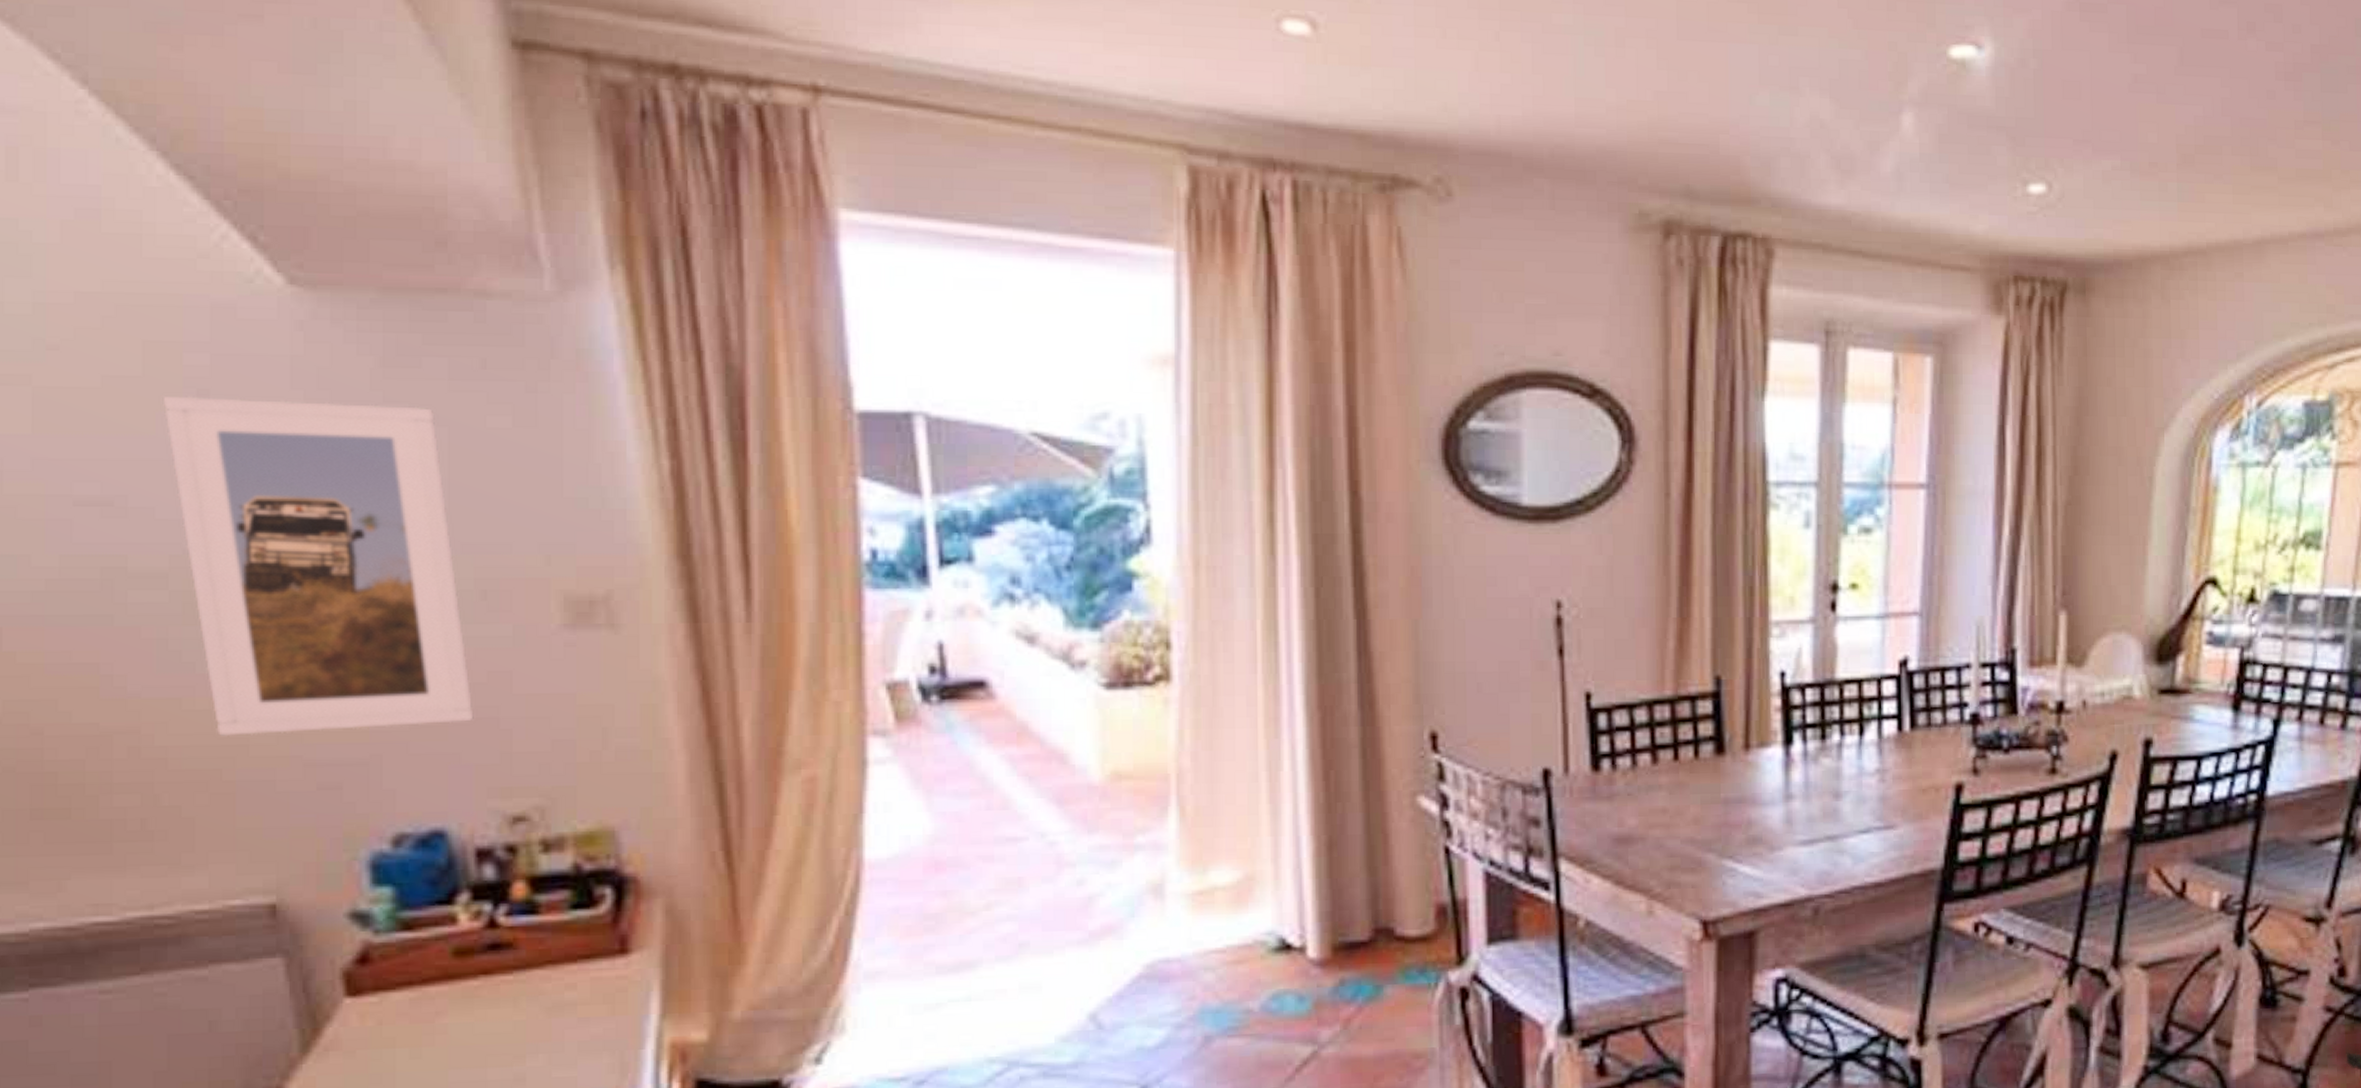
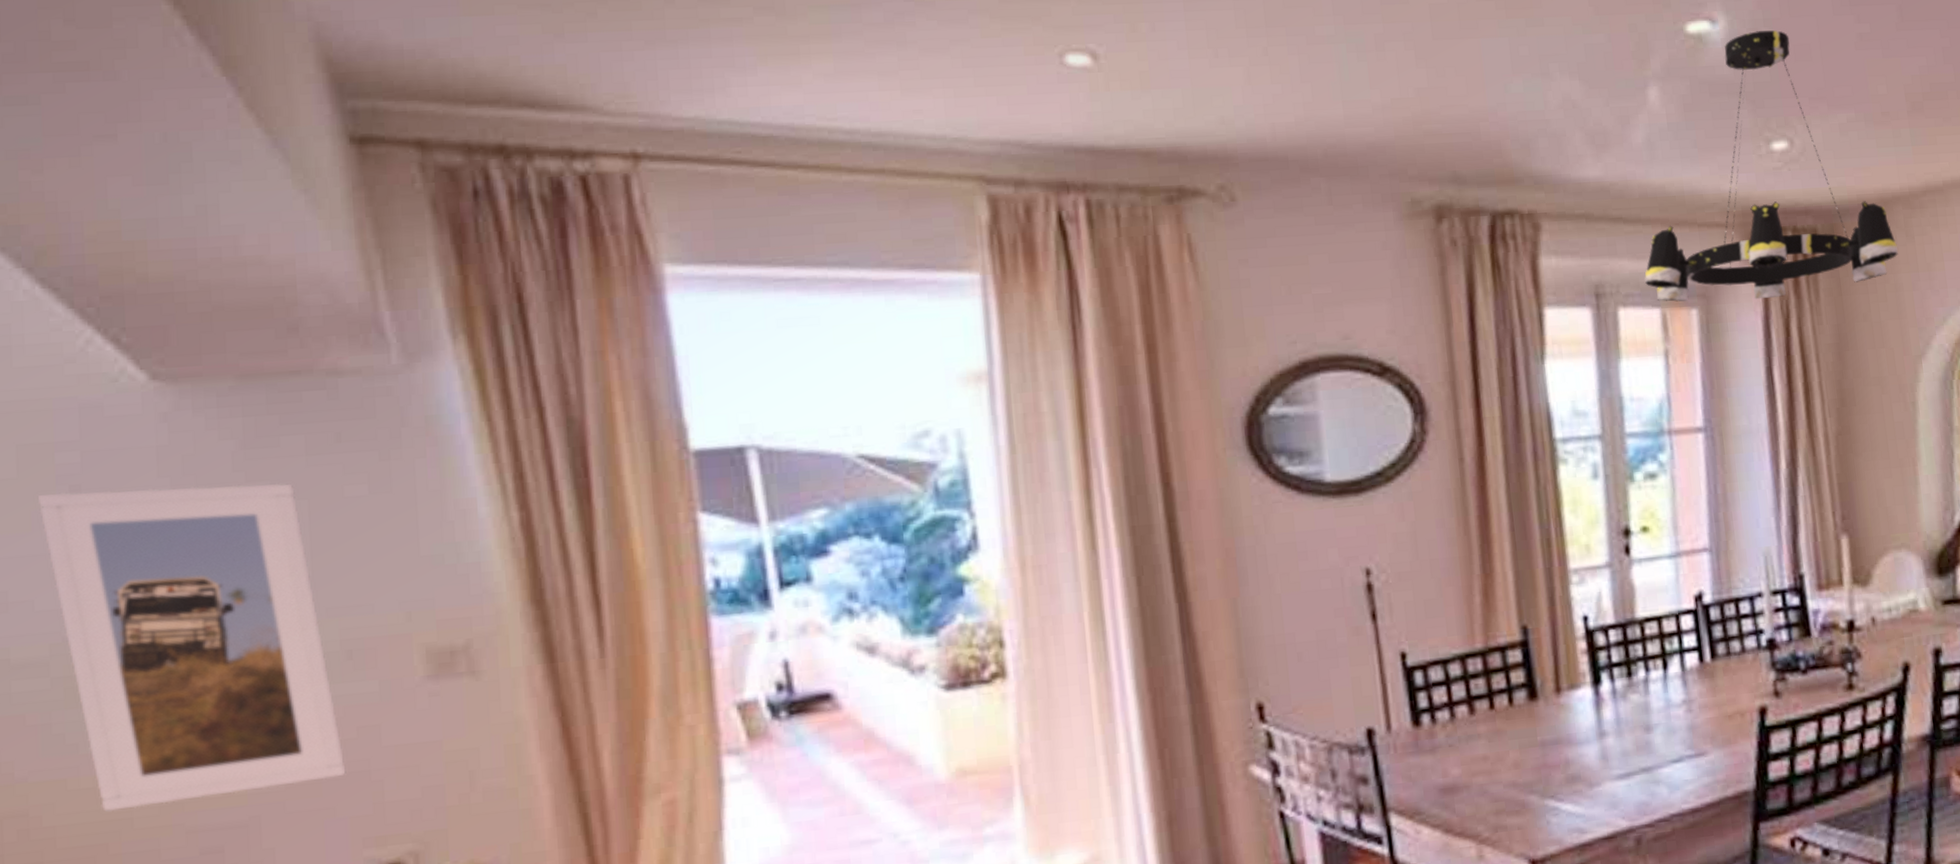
chandelier: none [1878,62,2151,353] -> present [1644,30,1898,302]

